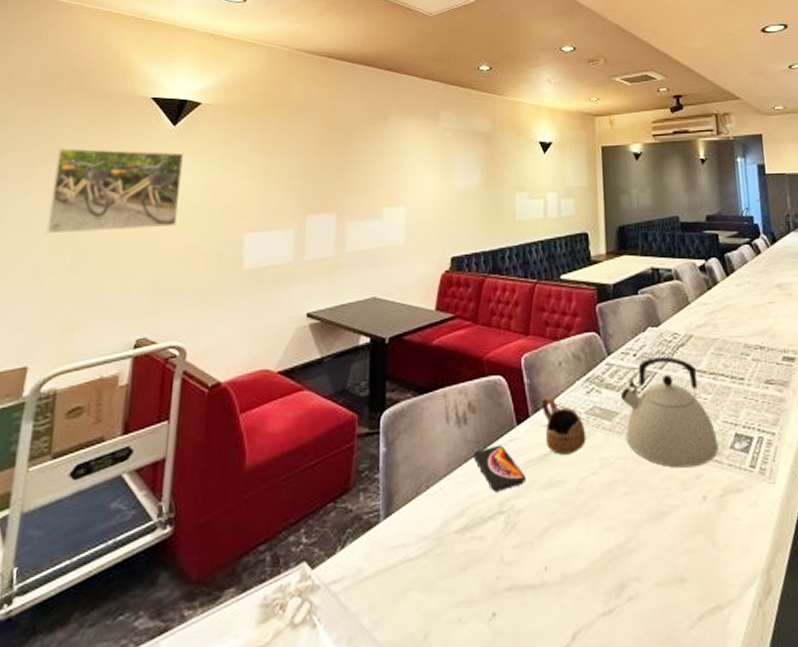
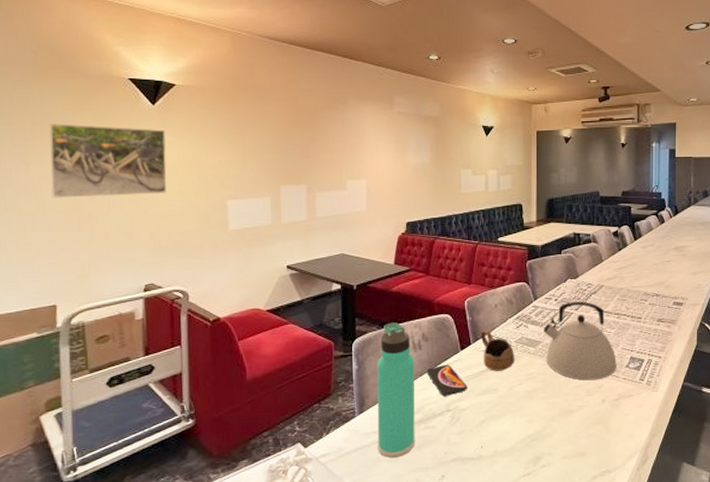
thermos bottle: none [408,387,459,585] -> present [377,322,415,458]

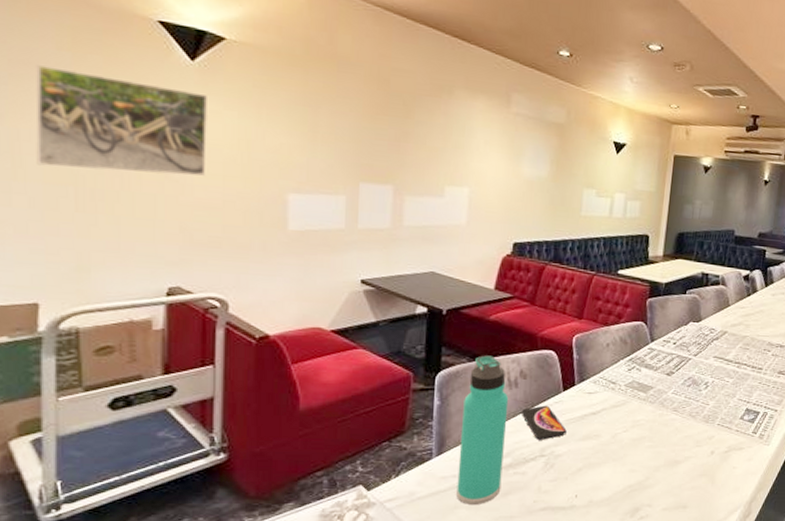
cup: present [480,330,515,371] -> none [586,370,624,416]
kettle: present [543,301,617,381] -> none [656,346,731,431]

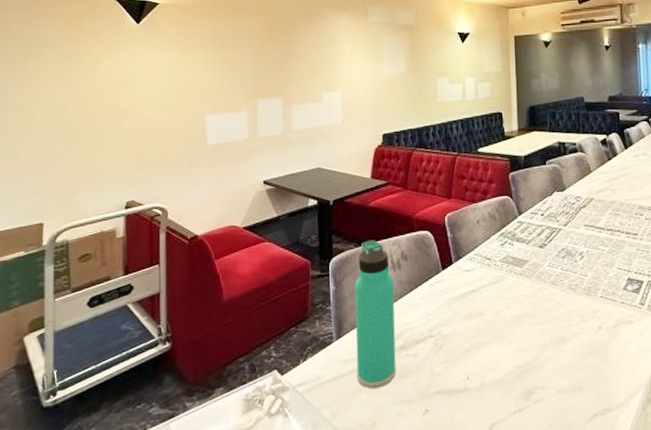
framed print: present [36,65,207,176] -> none [42,45,149,117]
smartphone: present [521,405,567,440] -> none [406,285,450,320]

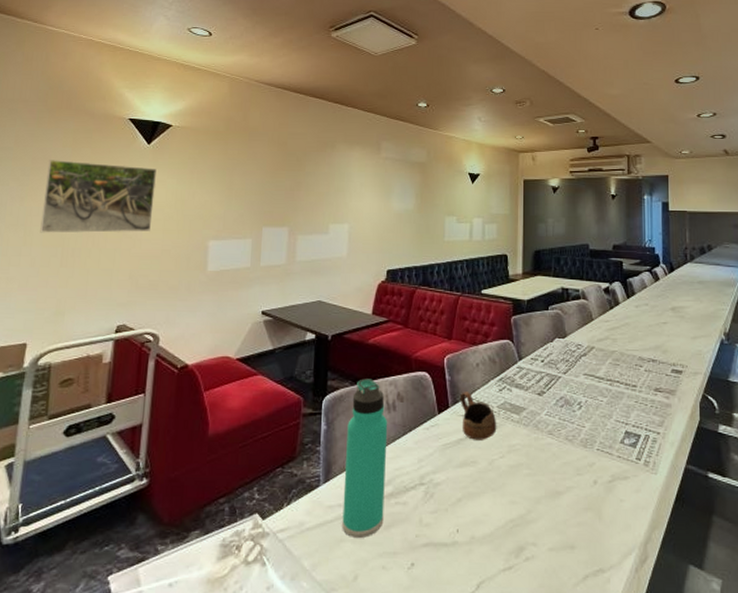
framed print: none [42,45,149,117] -> present [40,160,157,233]
cup: none [462,248,501,293] -> present [459,392,497,440]

